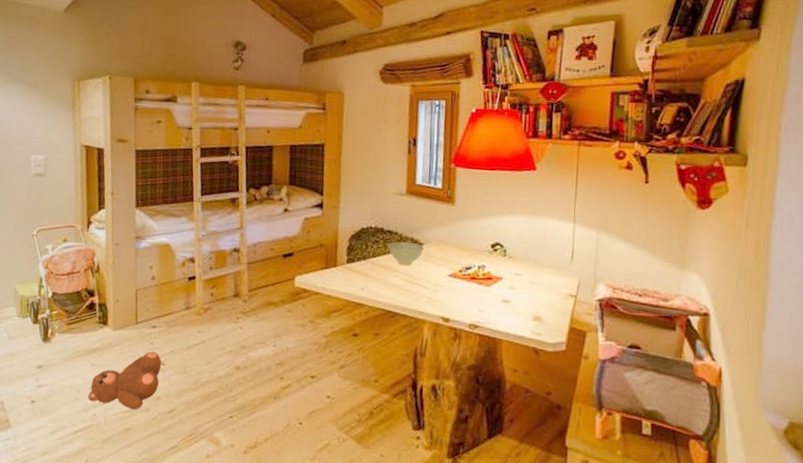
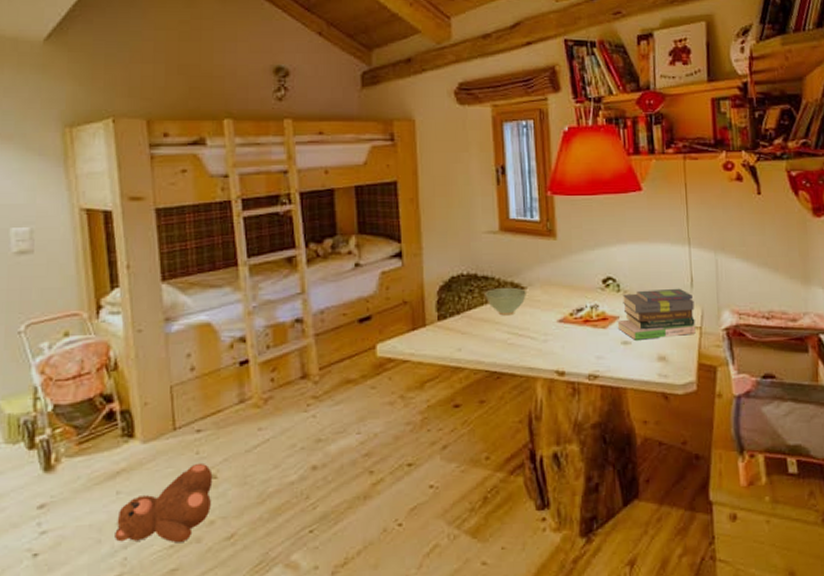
books: none [500,257,573,302] -> present [617,288,696,340]

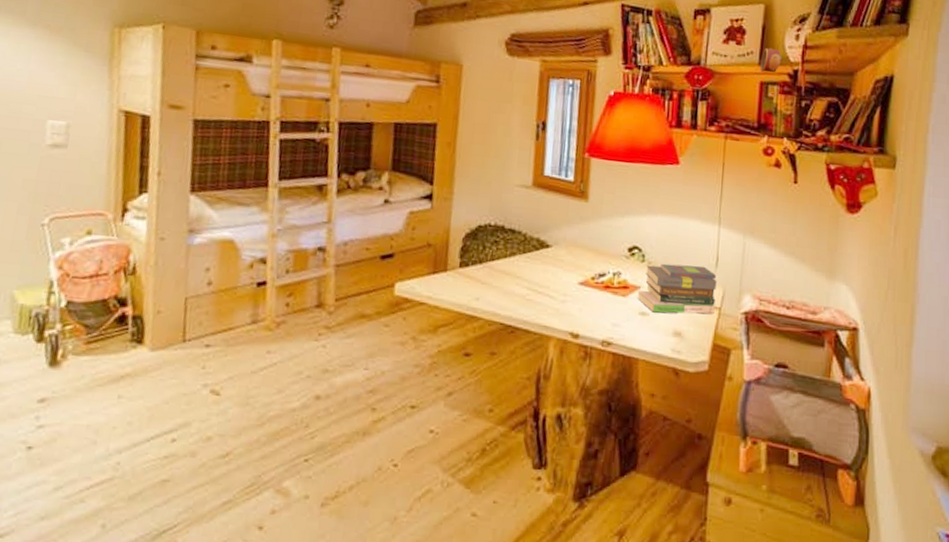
teddy bear: present [115,462,213,543] -> none [110,377,216,455]
bowl: present [485,287,527,316] -> none [509,242,552,272]
alarm clock: none [709,64,730,88] -> present [760,47,782,73]

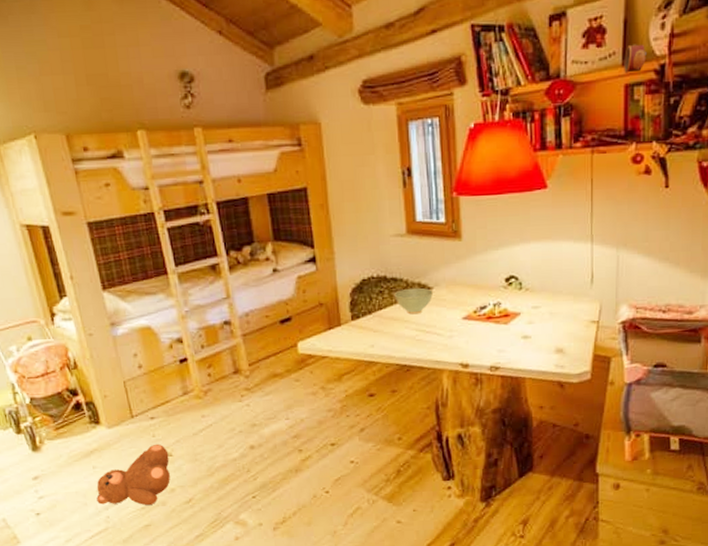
teddy bear: none [110,377,216,455] -> present [96,443,170,506]
bowl: none [509,242,552,272] -> present [394,287,434,315]
books: present [637,263,717,314] -> none [518,284,593,335]

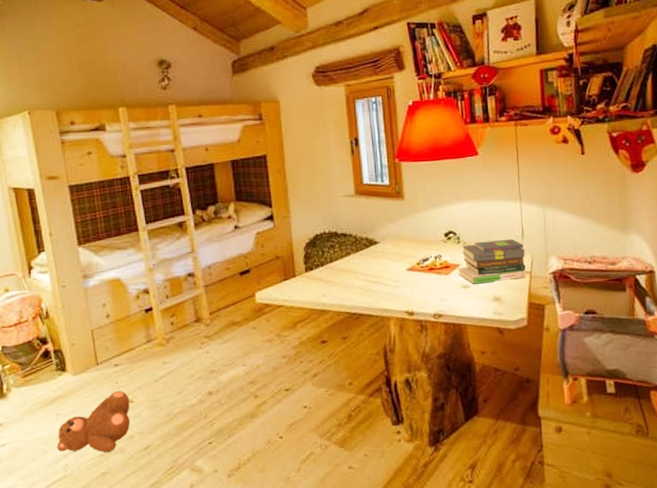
bowl: present [394,287,434,315] -> none [344,242,380,267]
books: none [518,284,593,335] -> present [458,239,526,284]
alarm clock: present [624,44,647,73] -> none [538,37,557,61]

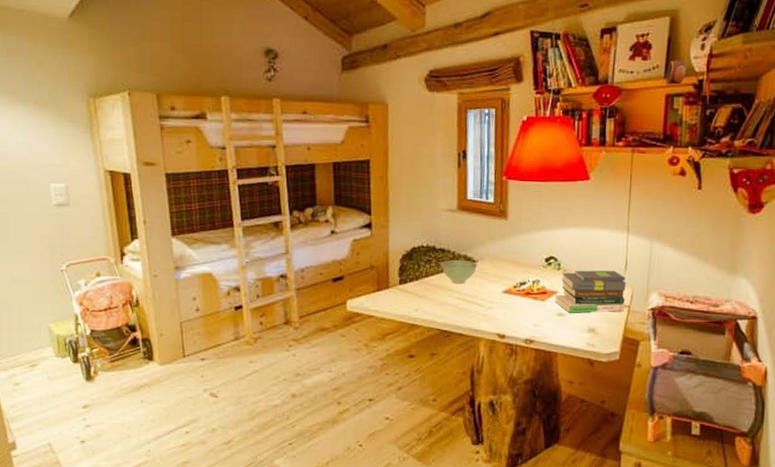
teddy bear: present [57,390,130,453] -> none [141,384,214,443]
bowl: none [344,242,380,267] -> present [441,259,478,284]
alarm clock: none [538,37,557,61] -> present [665,60,687,85]

